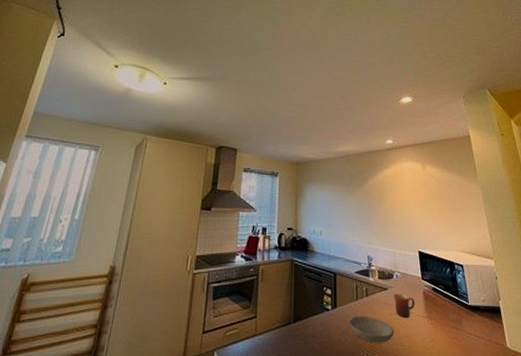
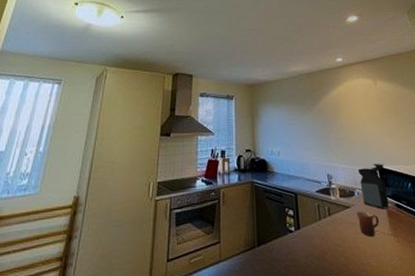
bowl: present [349,315,394,343] -> none [313,236,361,265]
coffee maker: none [398,248,426,293] -> present [358,164,389,209]

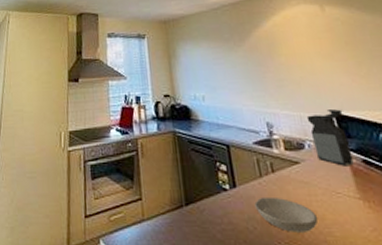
bowl: none [313,236,361,265] -> present [254,196,319,232]
mug: present [356,211,379,236] -> none [308,168,341,199]

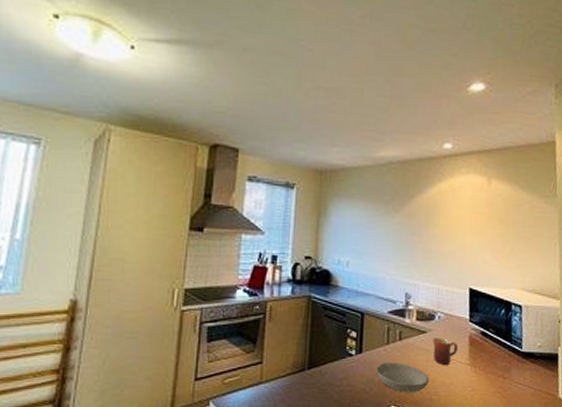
coffee maker: present [306,109,354,166] -> none [443,285,478,337]
mug: none [308,168,341,199] -> present [432,338,458,365]

